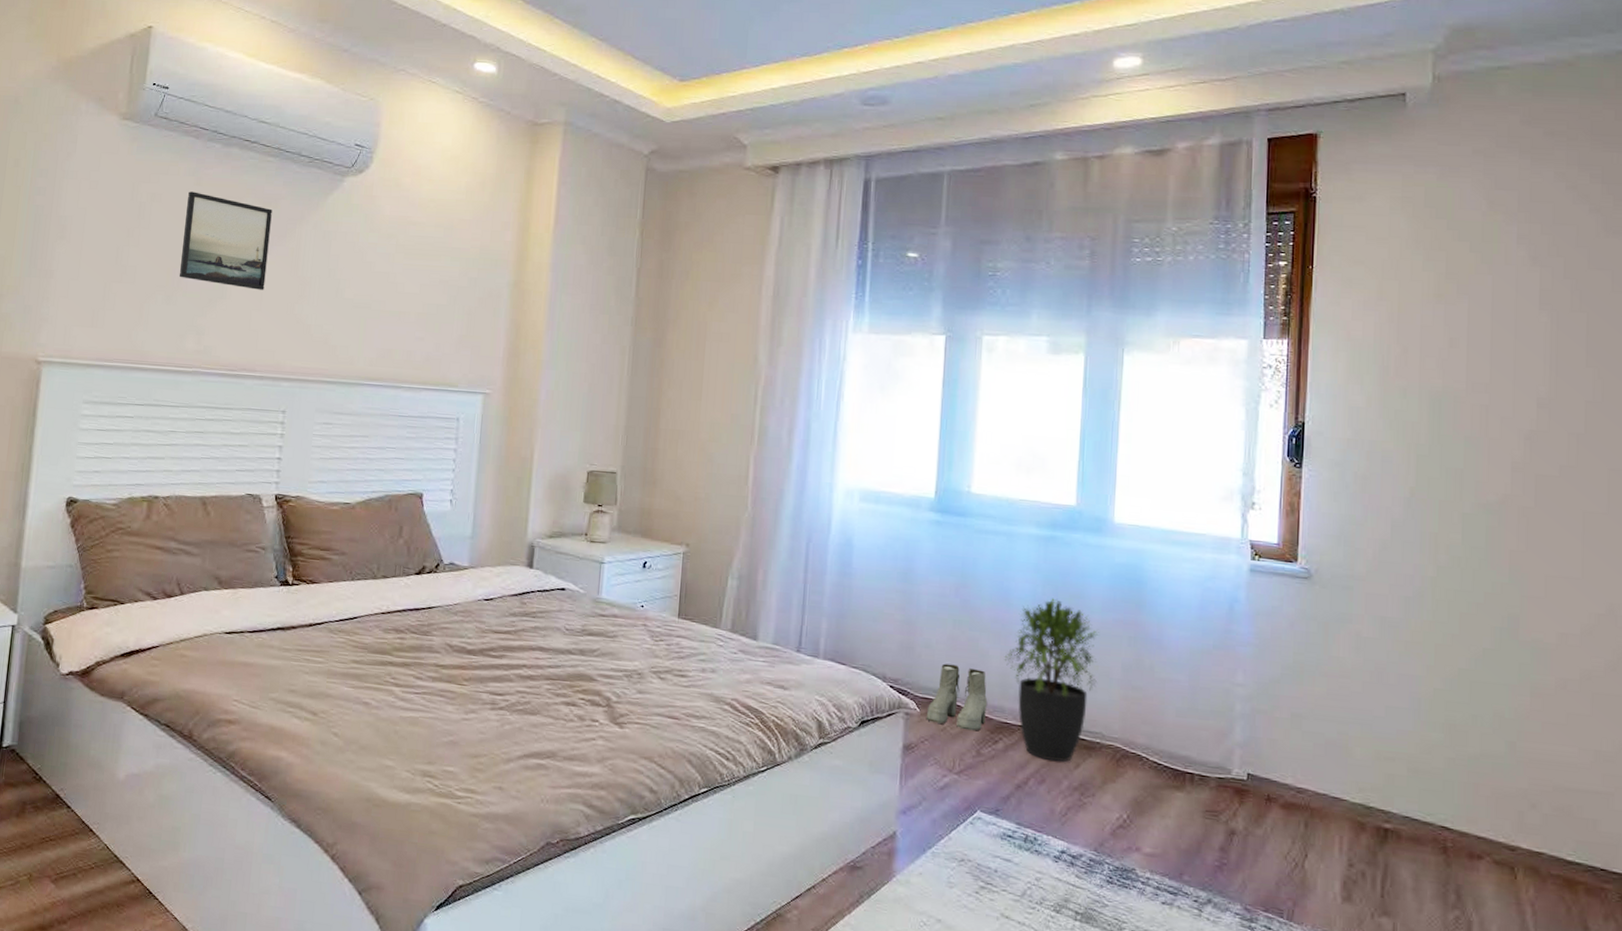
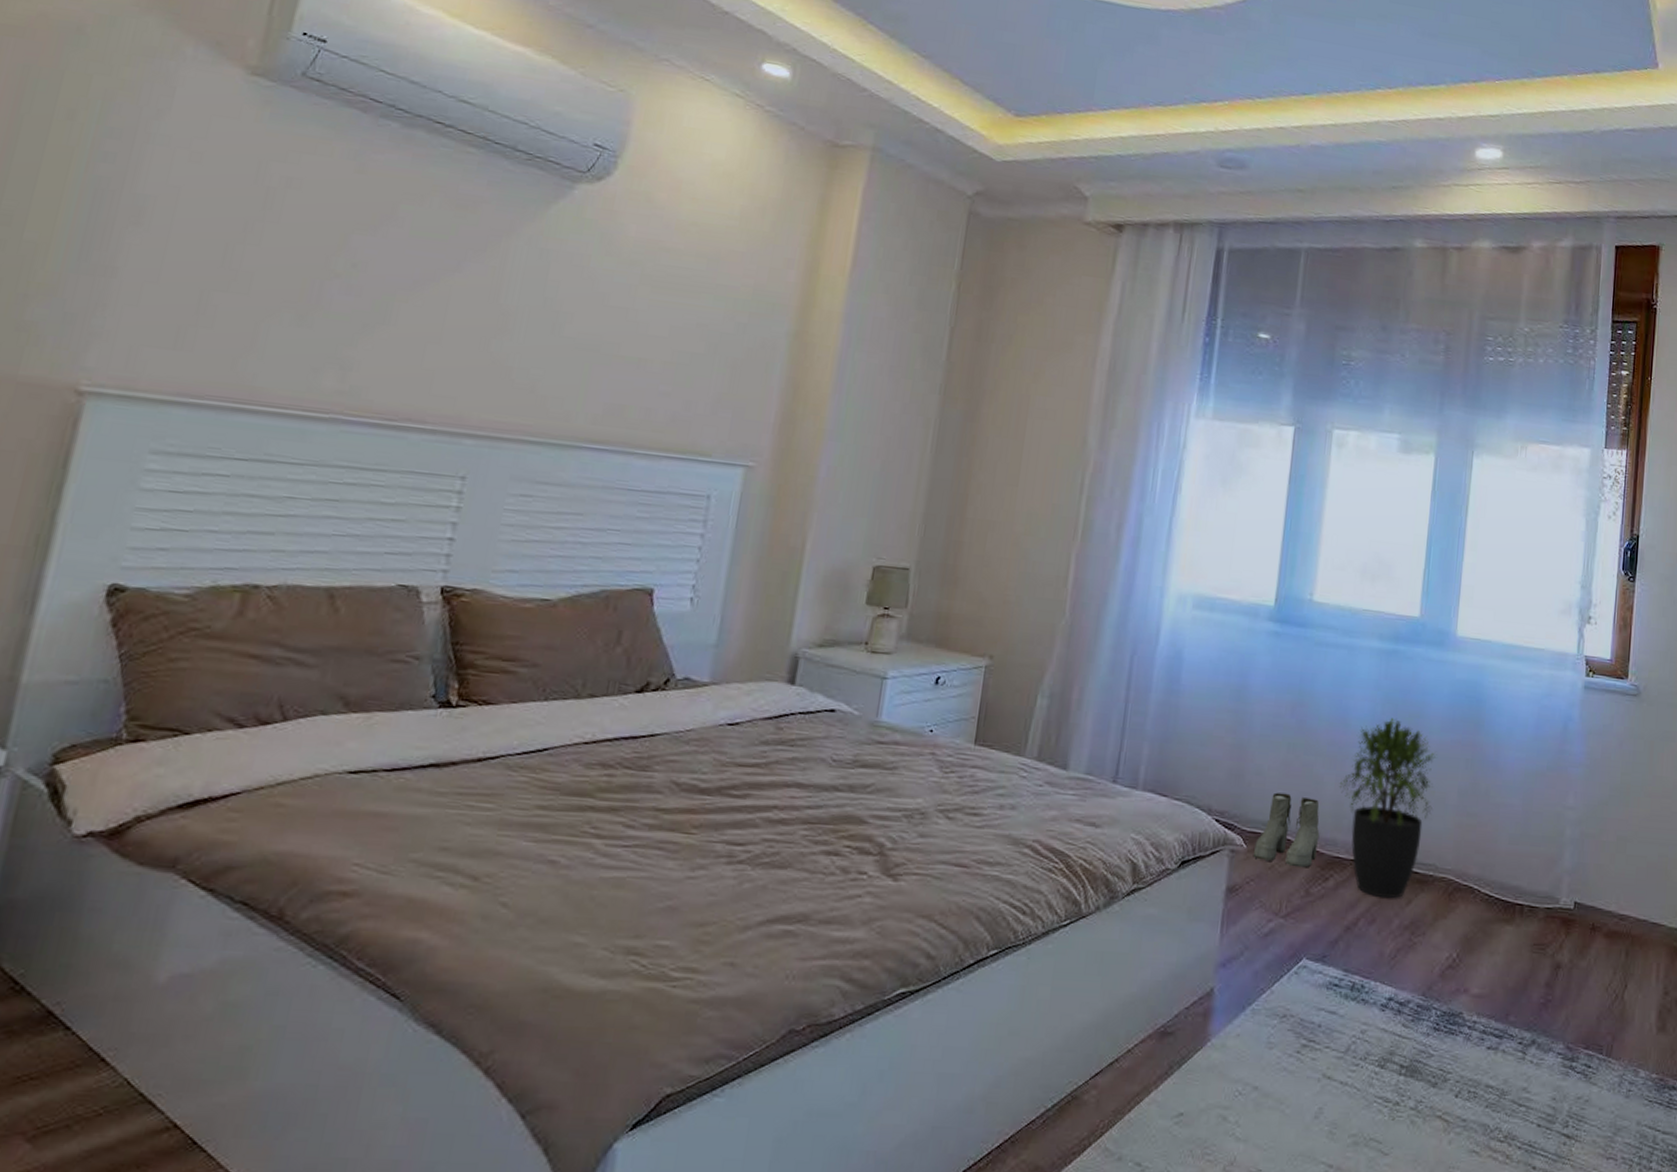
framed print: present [180,191,272,290] -> none [320,180,469,318]

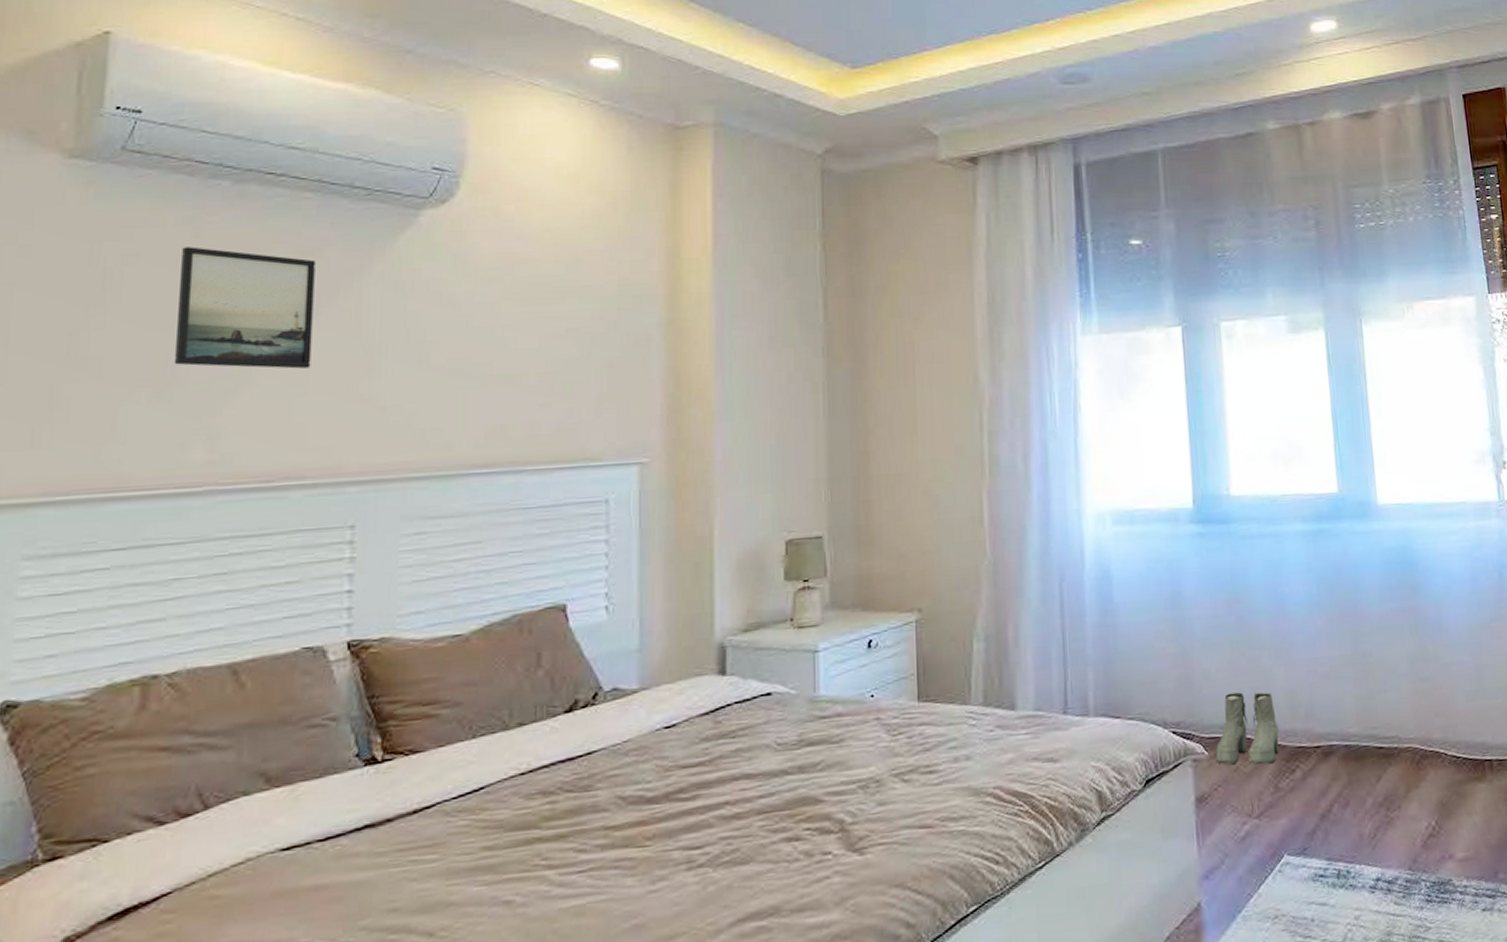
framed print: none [320,180,469,318] -> present [175,246,316,369]
potted plant: present [1339,717,1437,899] -> none [1288,597,1385,779]

